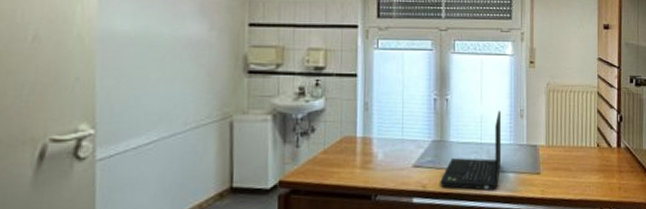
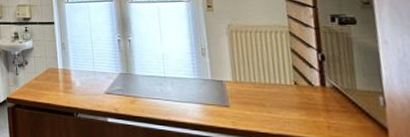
laptop: present [440,111,502,190] -> none [130,50,187,117]

